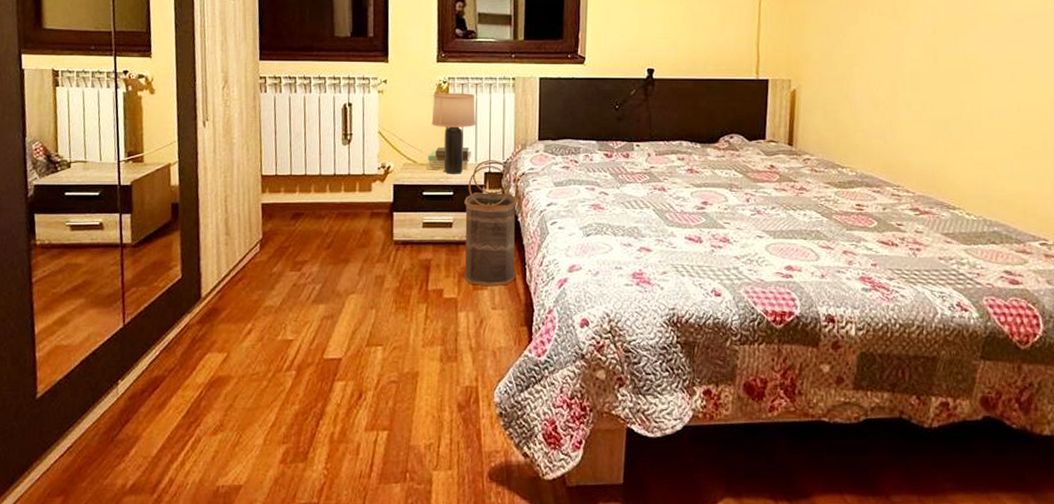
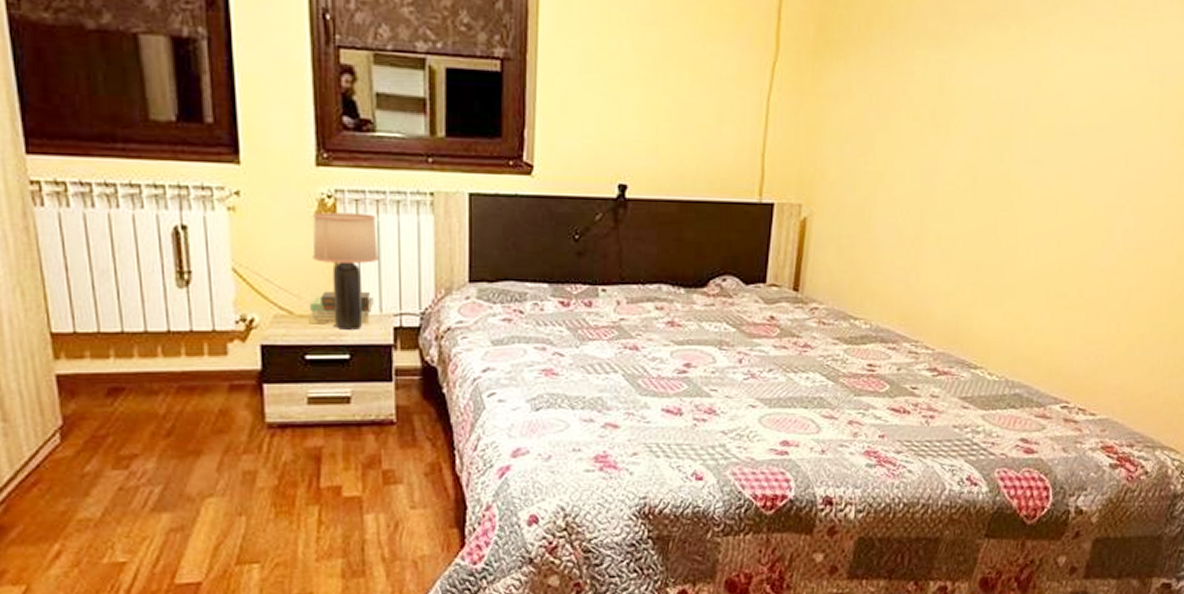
basket: present [464,160,517,287] -> none [366,310,441,480]

